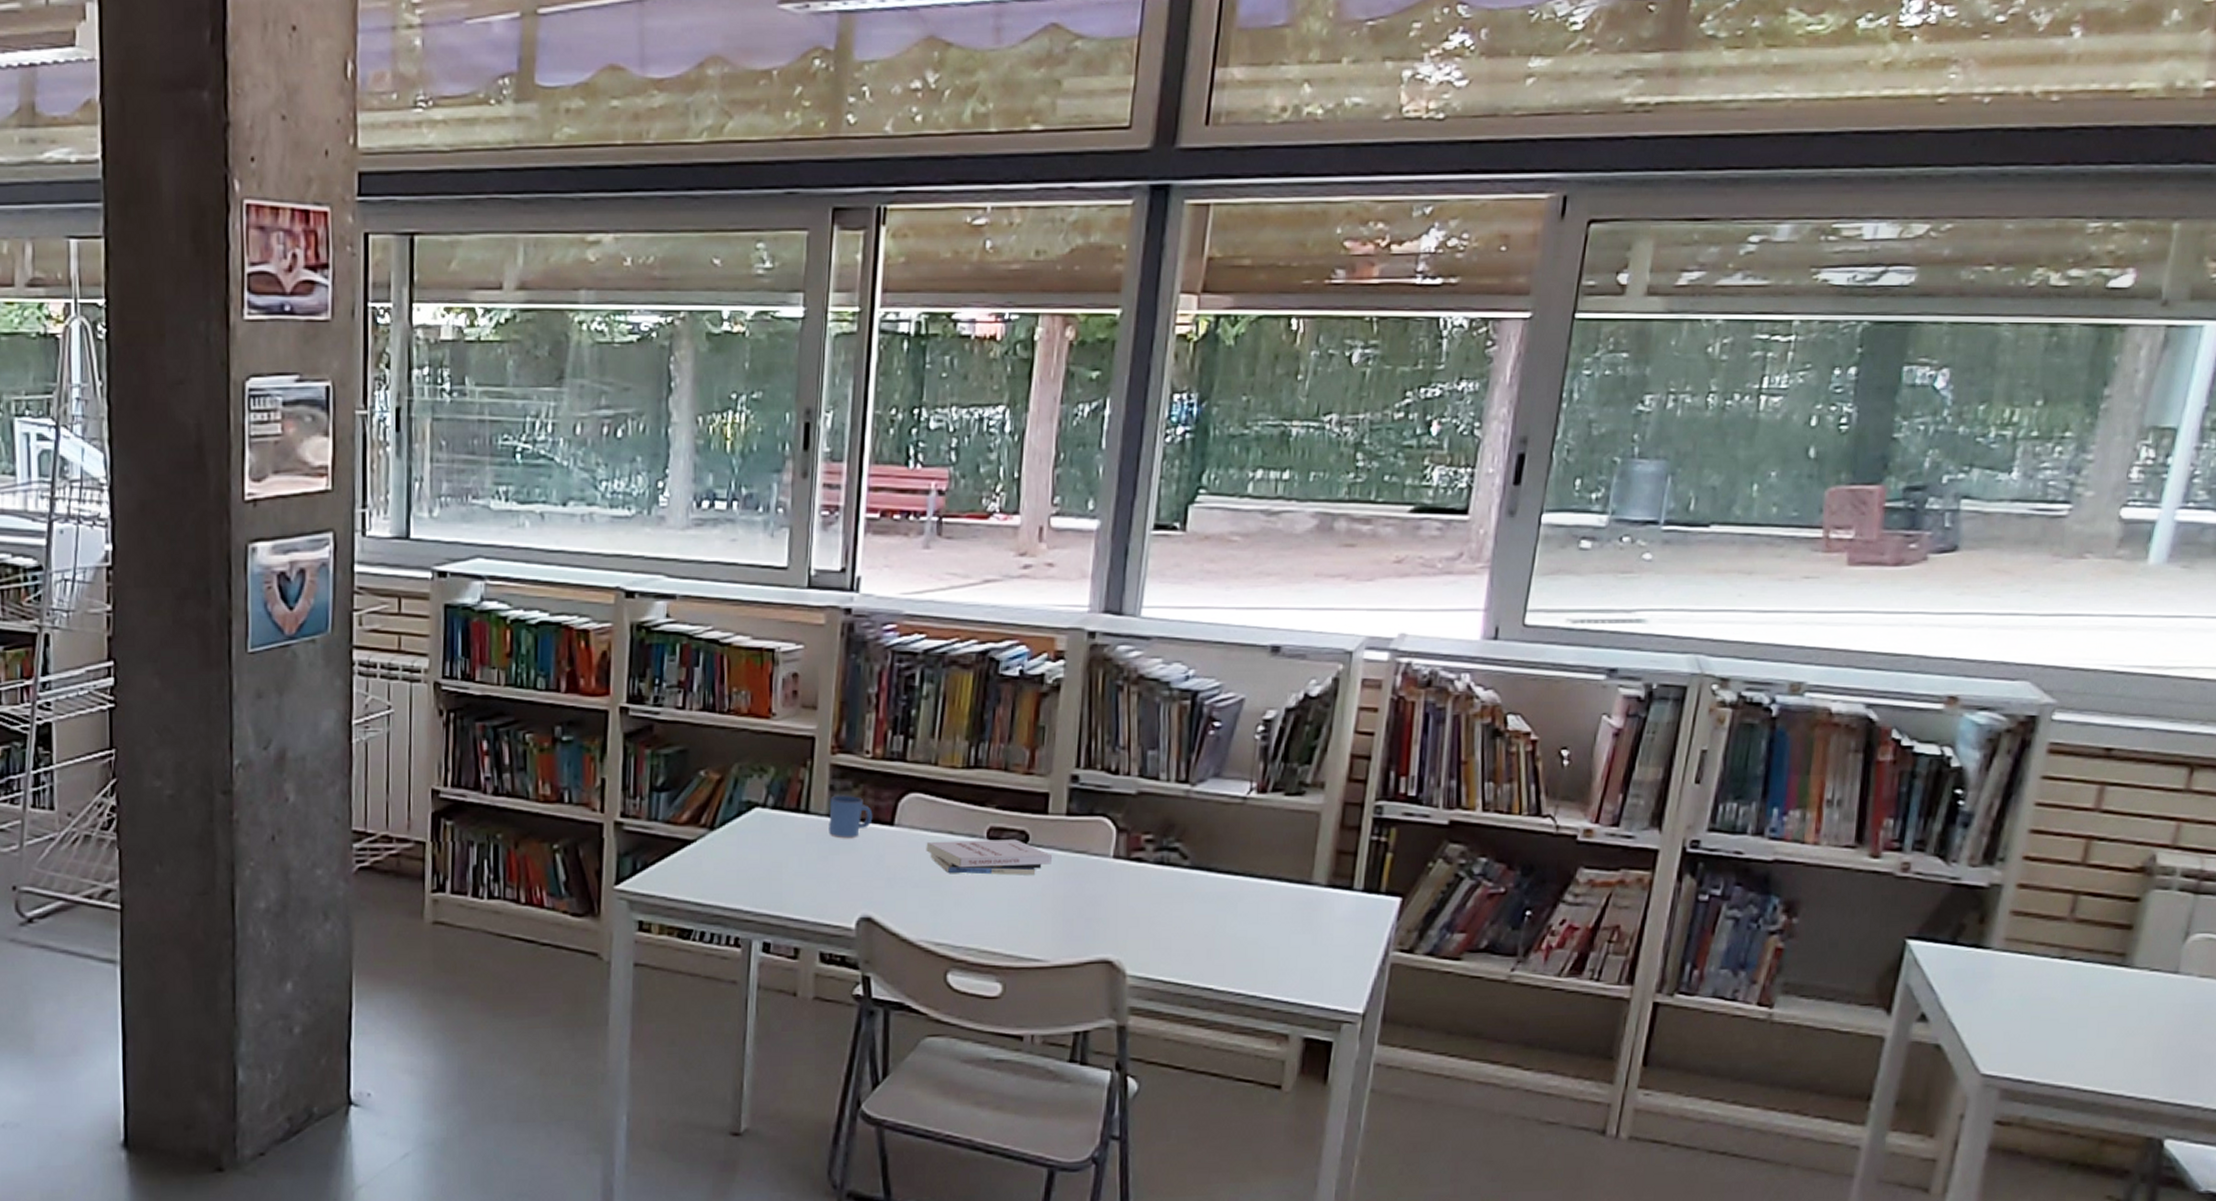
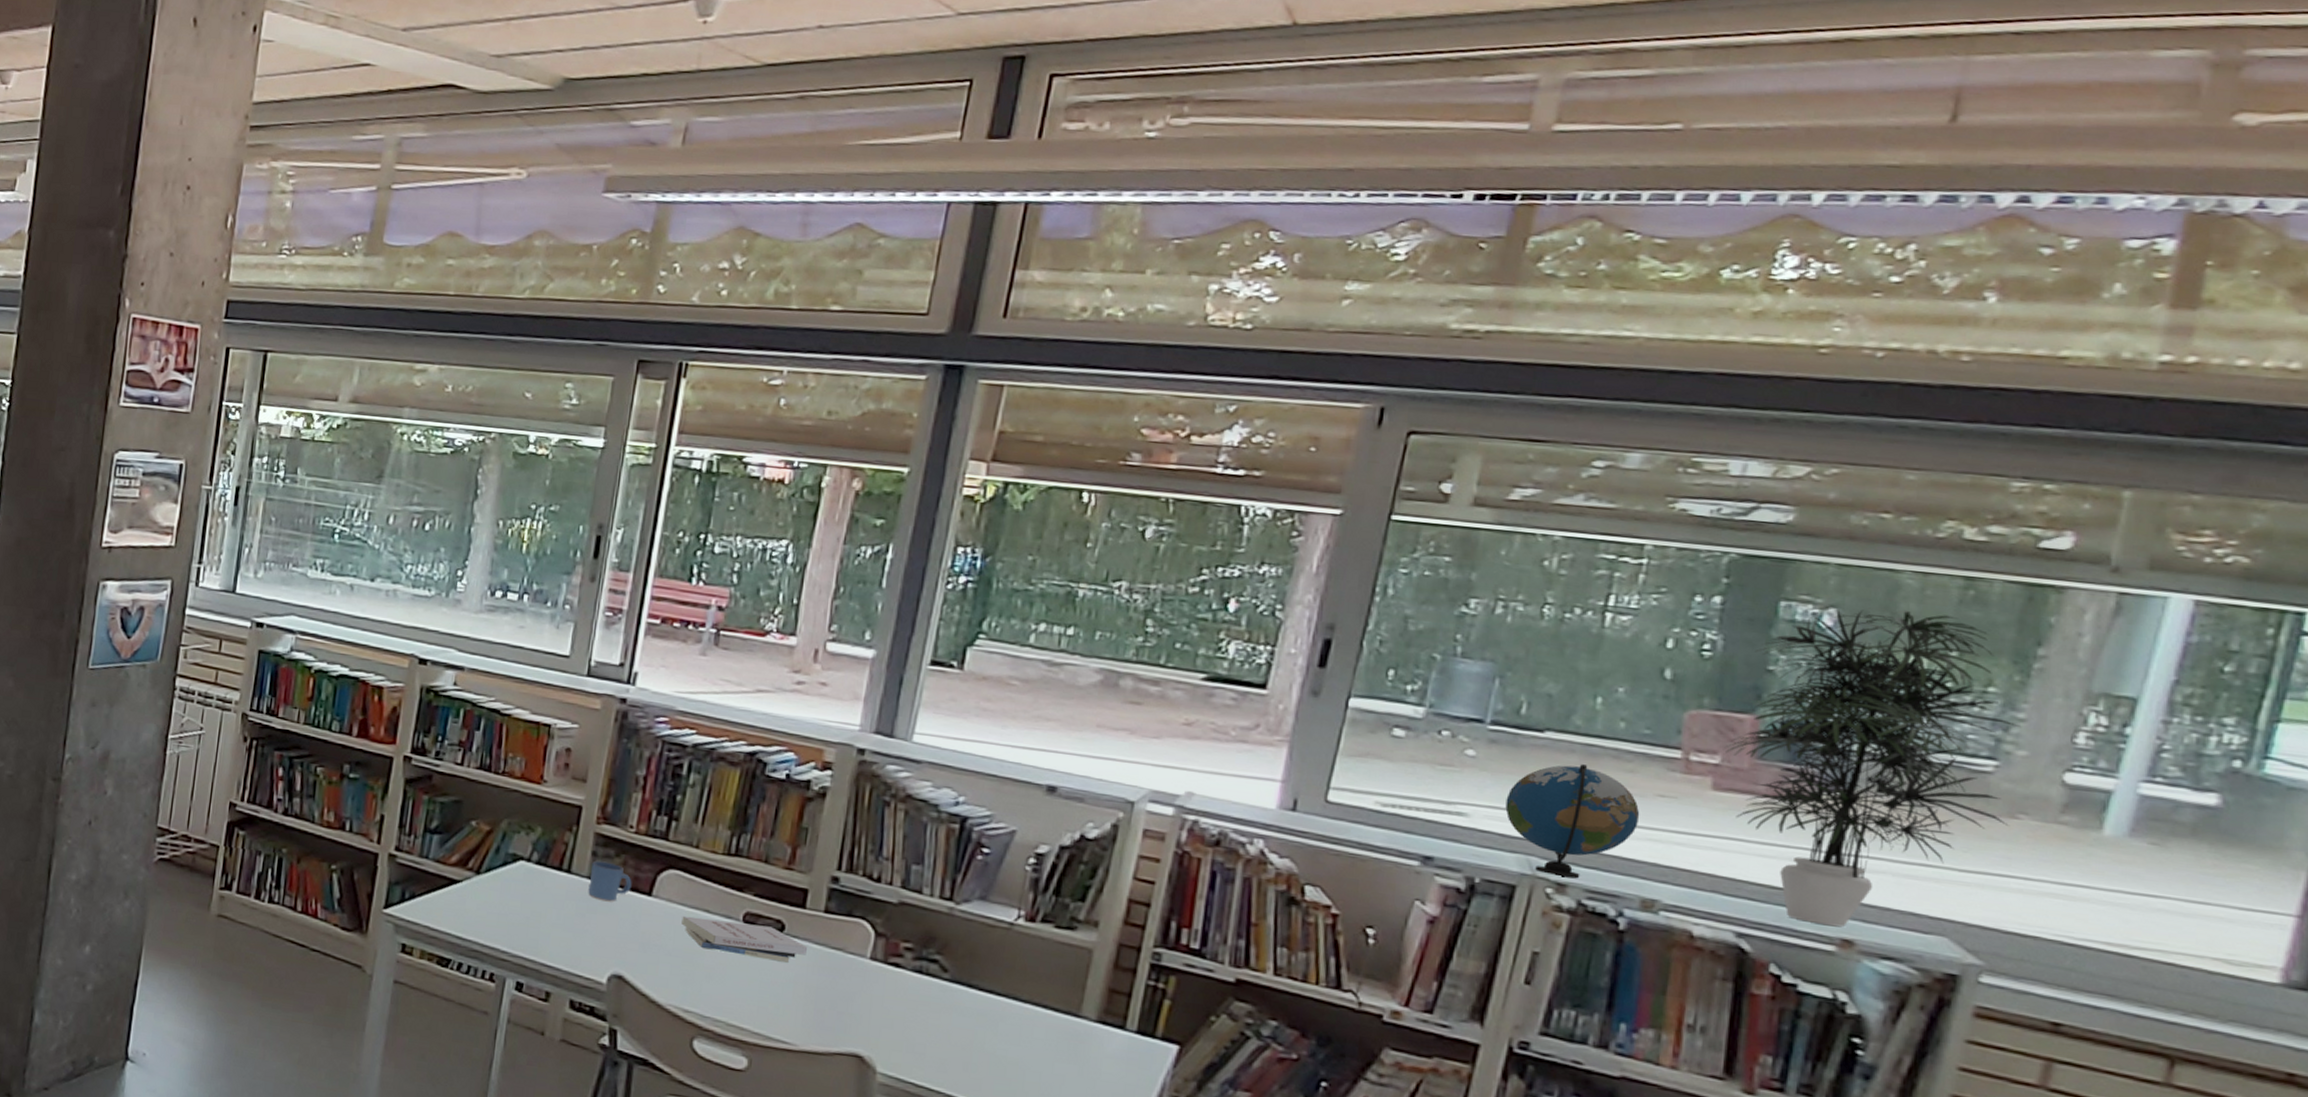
globe: none [1677,555,1789,672] -> present [1505,764,1640,879]
plant: none [1856,363,2089,685] -> present [1723,607,2020,928]

